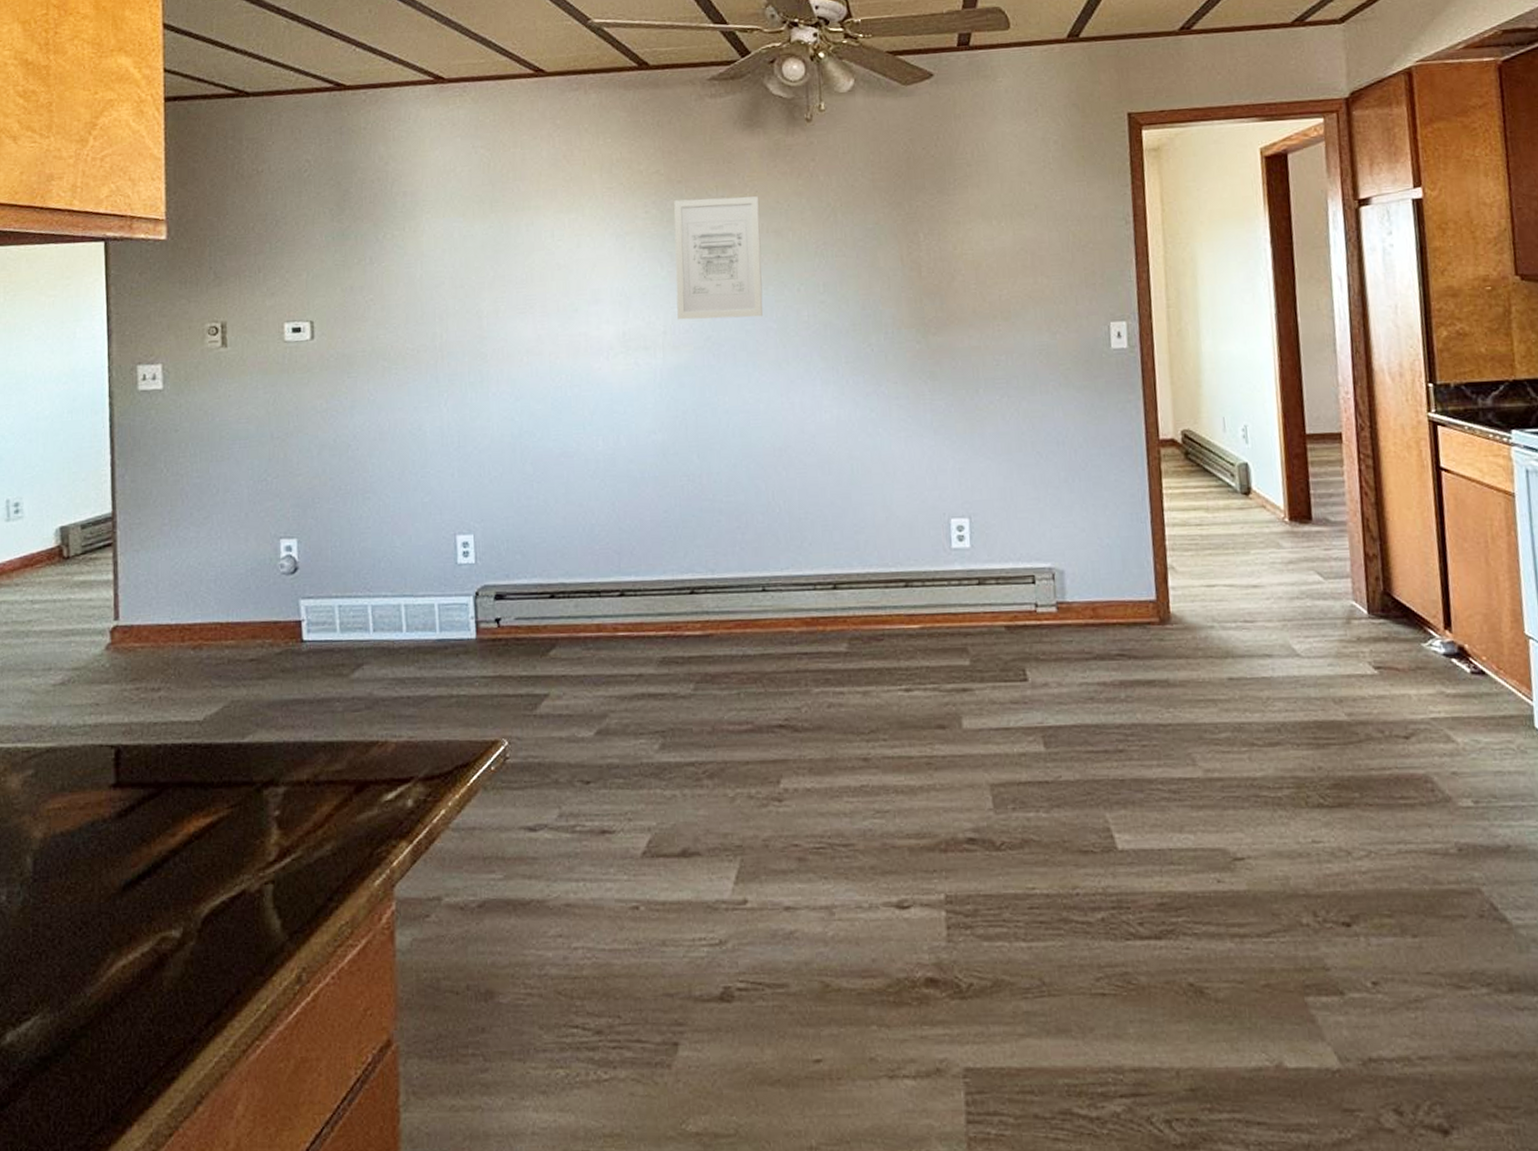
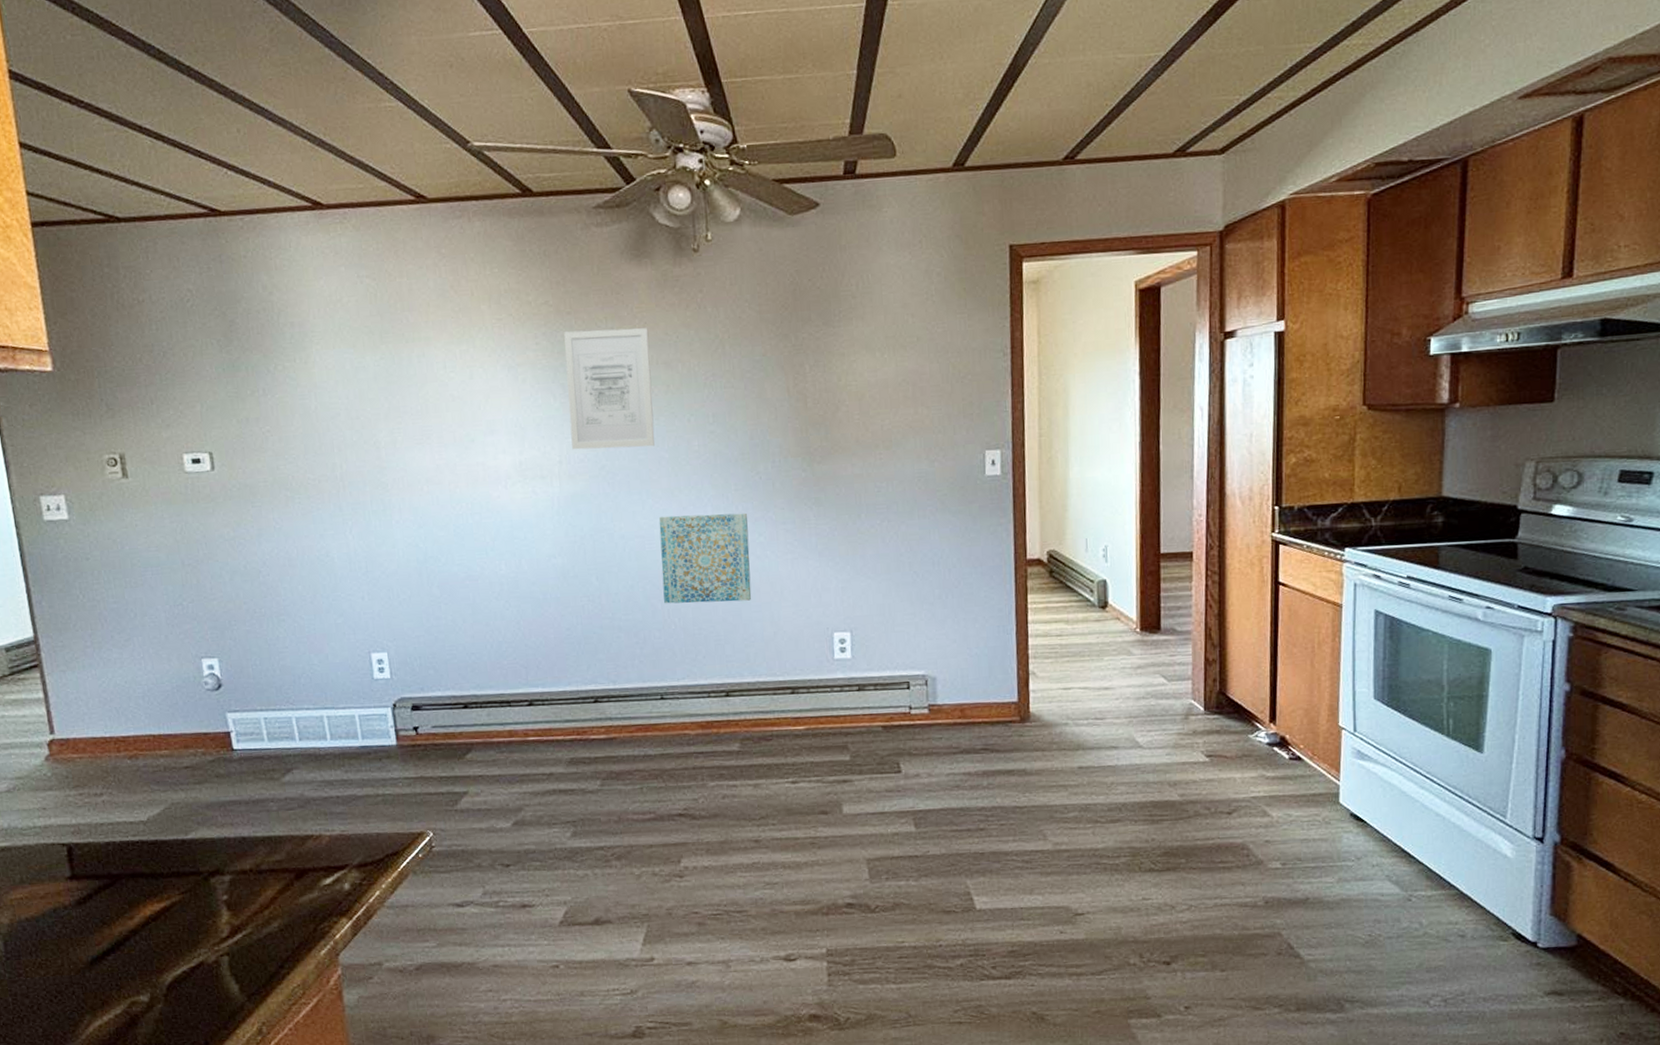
wall art: none [765,387,862,485] -> present [658,512,752,604]

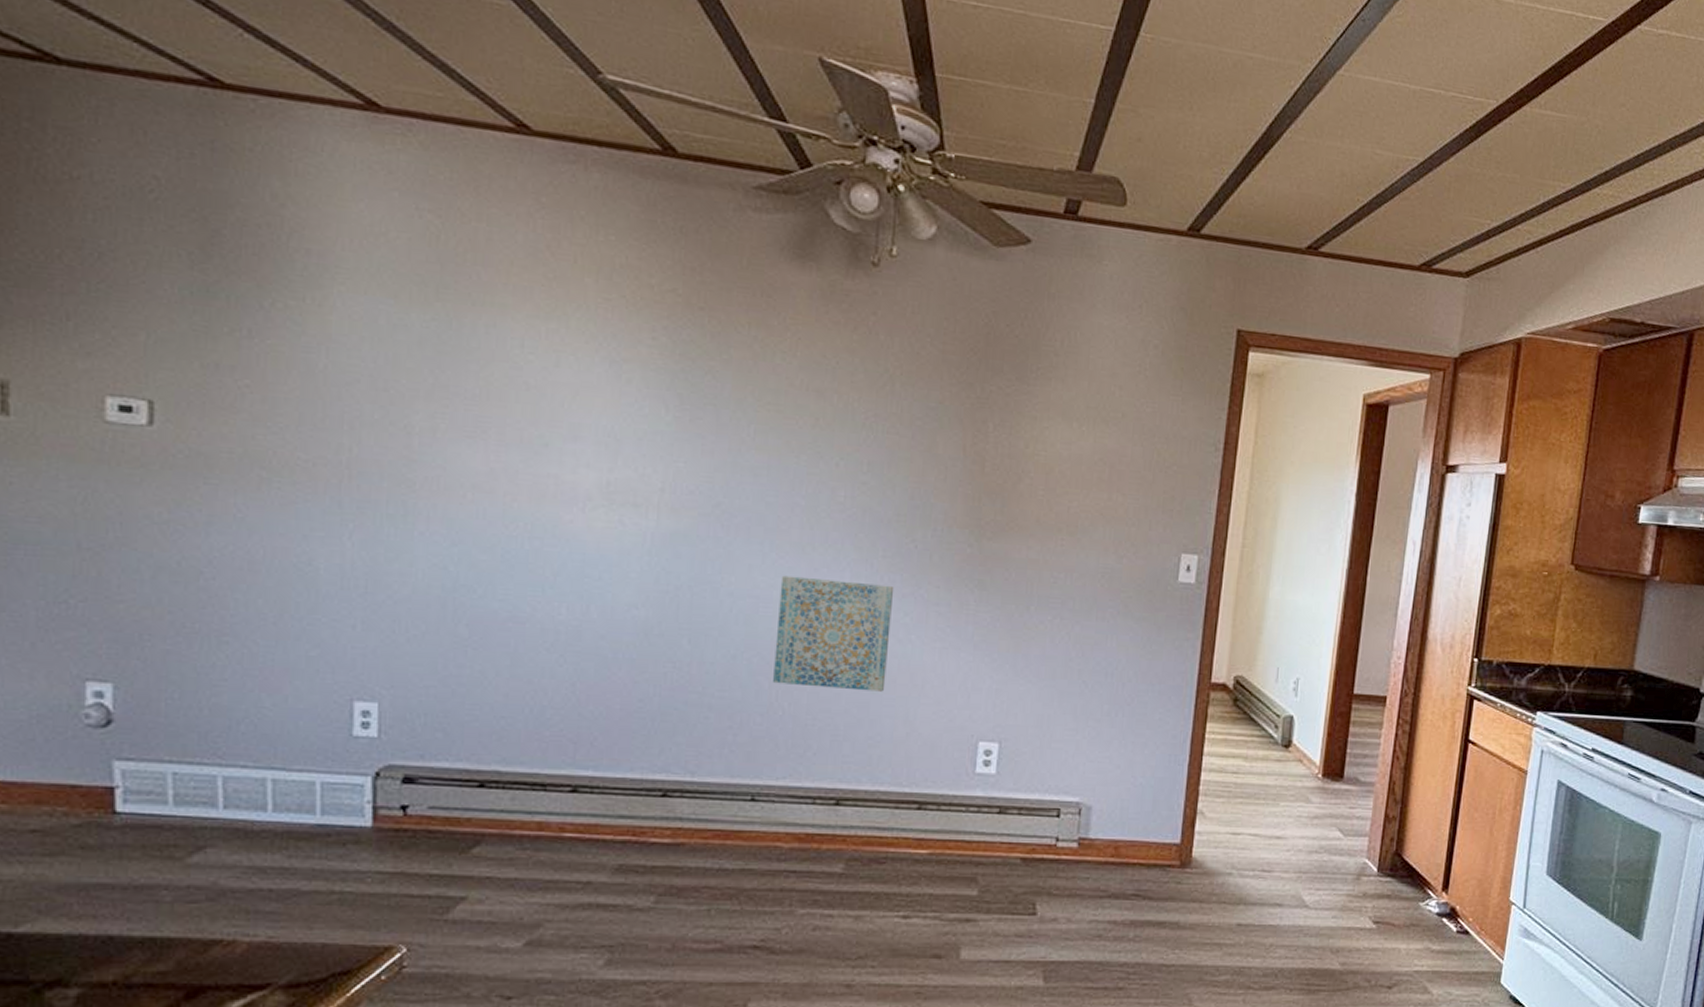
wall art: present [564,328,655,450] -> none [681,330,802,489]

